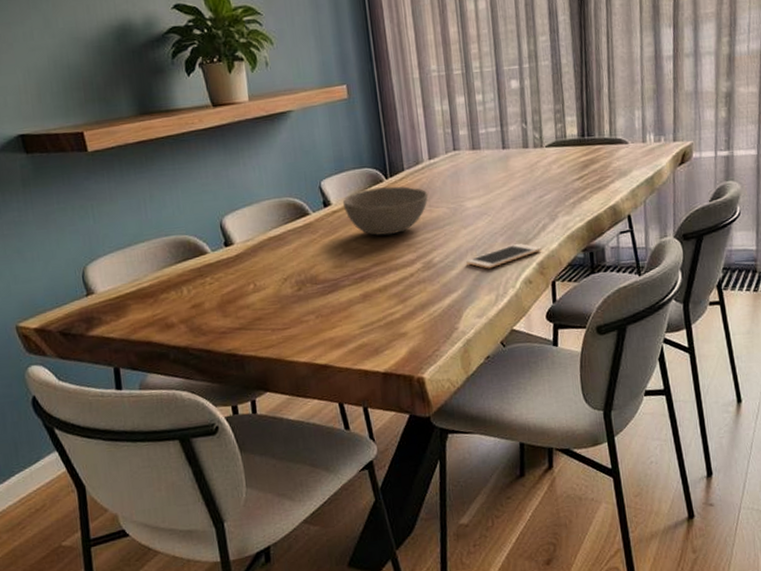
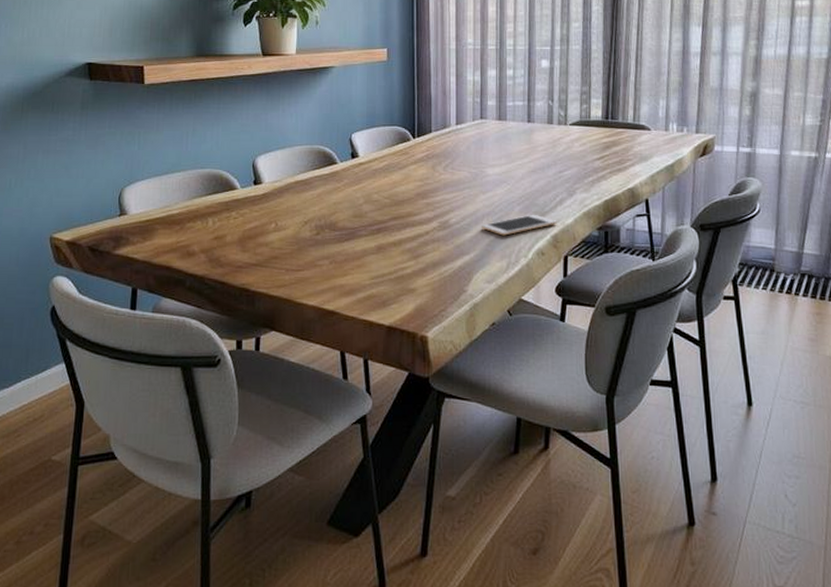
bowl: present [342,186,429,236] -> none [369,146,452,192]

